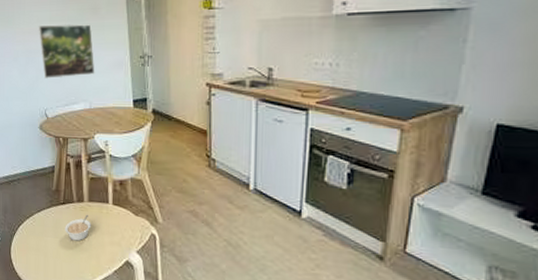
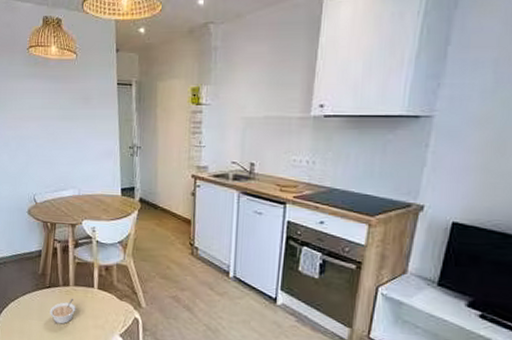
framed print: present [39,24,95,78] -> none [30,112,85,165]

